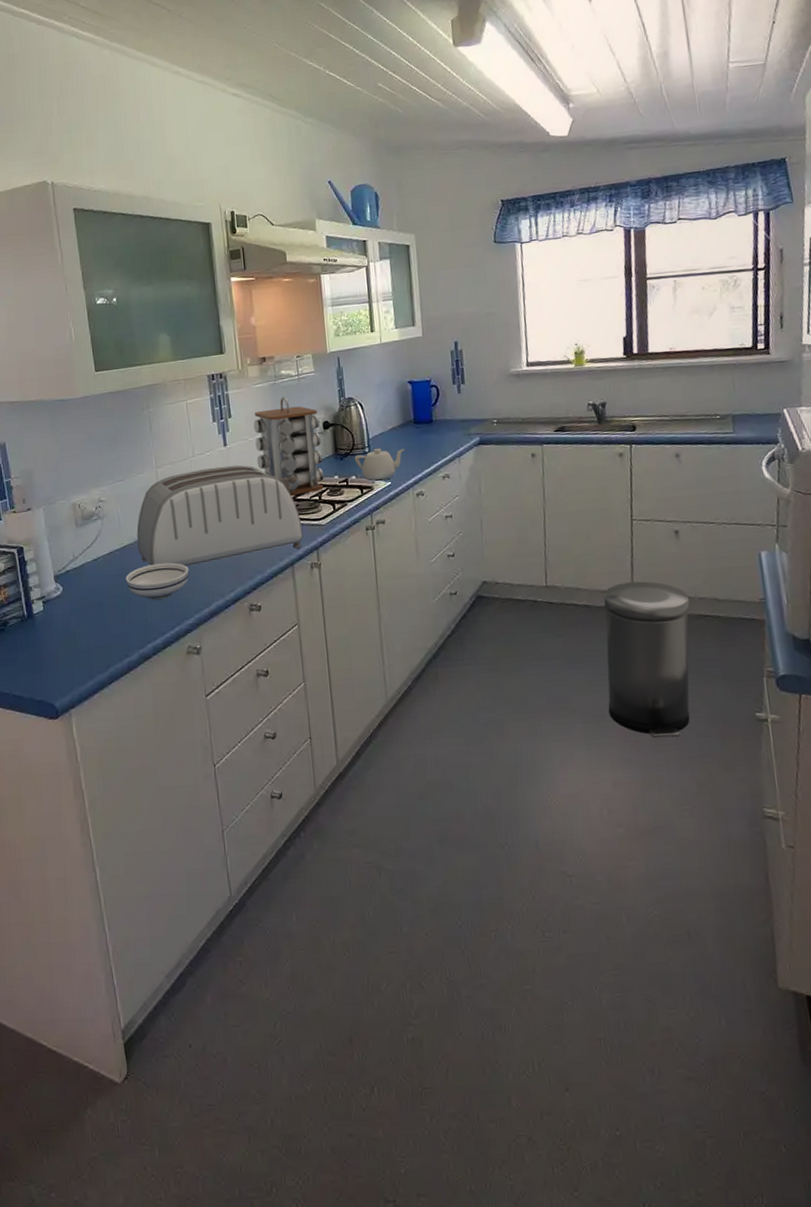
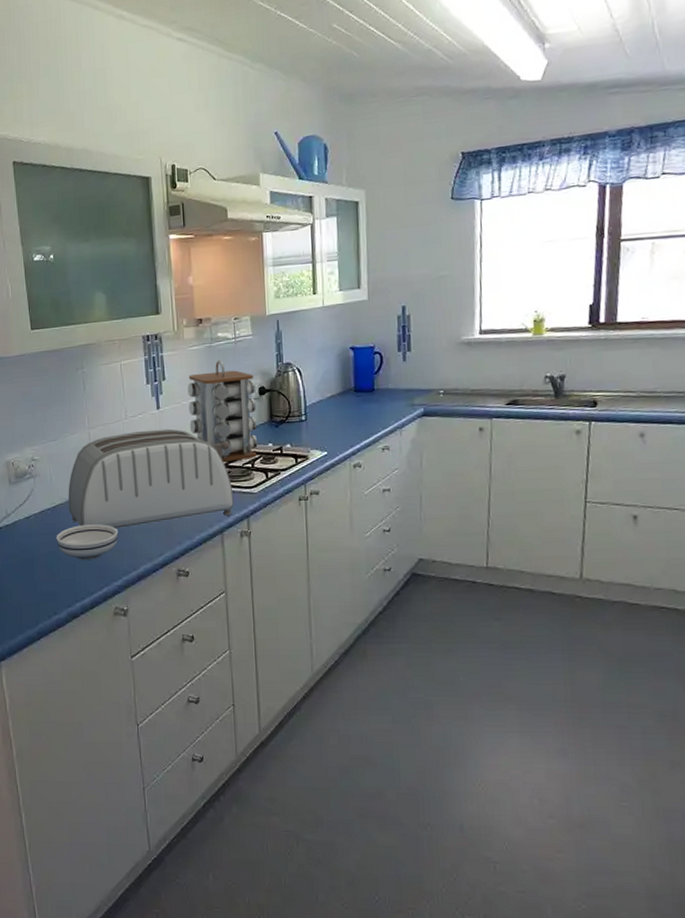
teapot: present [354,448,405,480] -> none [290,416,344,450]
pedal bin: present [604,581,690,738] -> none [546,567,644,732]

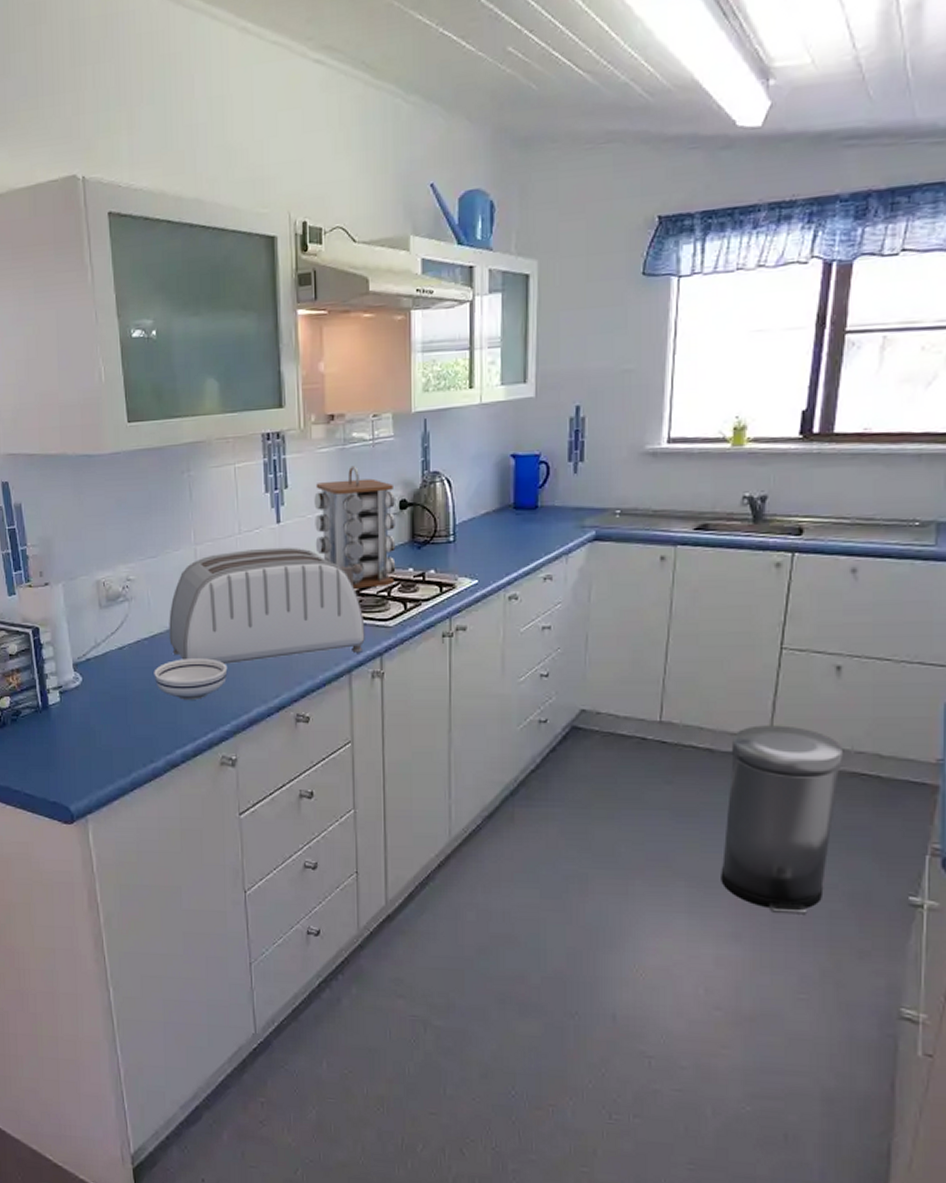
pedal bin: none [546,567,644,732] -> present [721,725,842,915]

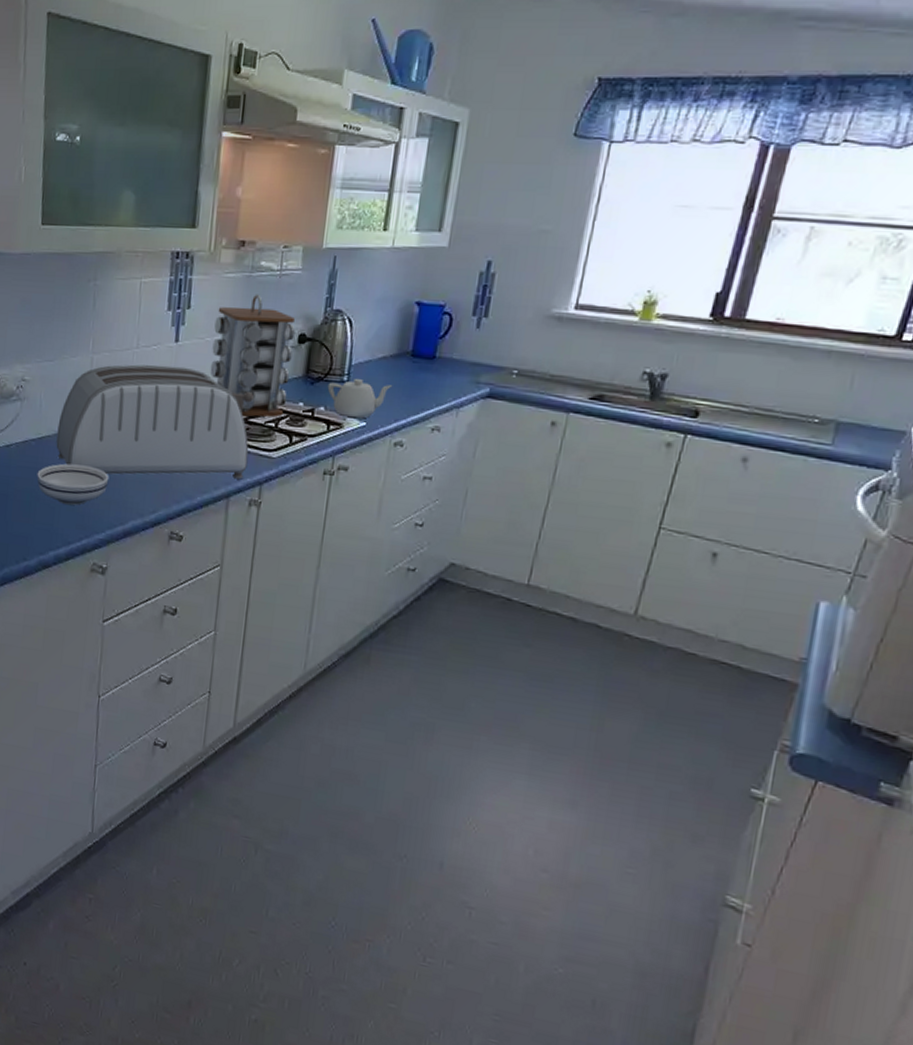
teapot: none [435,536,500,577] -> present [327,378,393,419]
pedal bin: present [721,725,842,915] -> none [565,600,707,792]

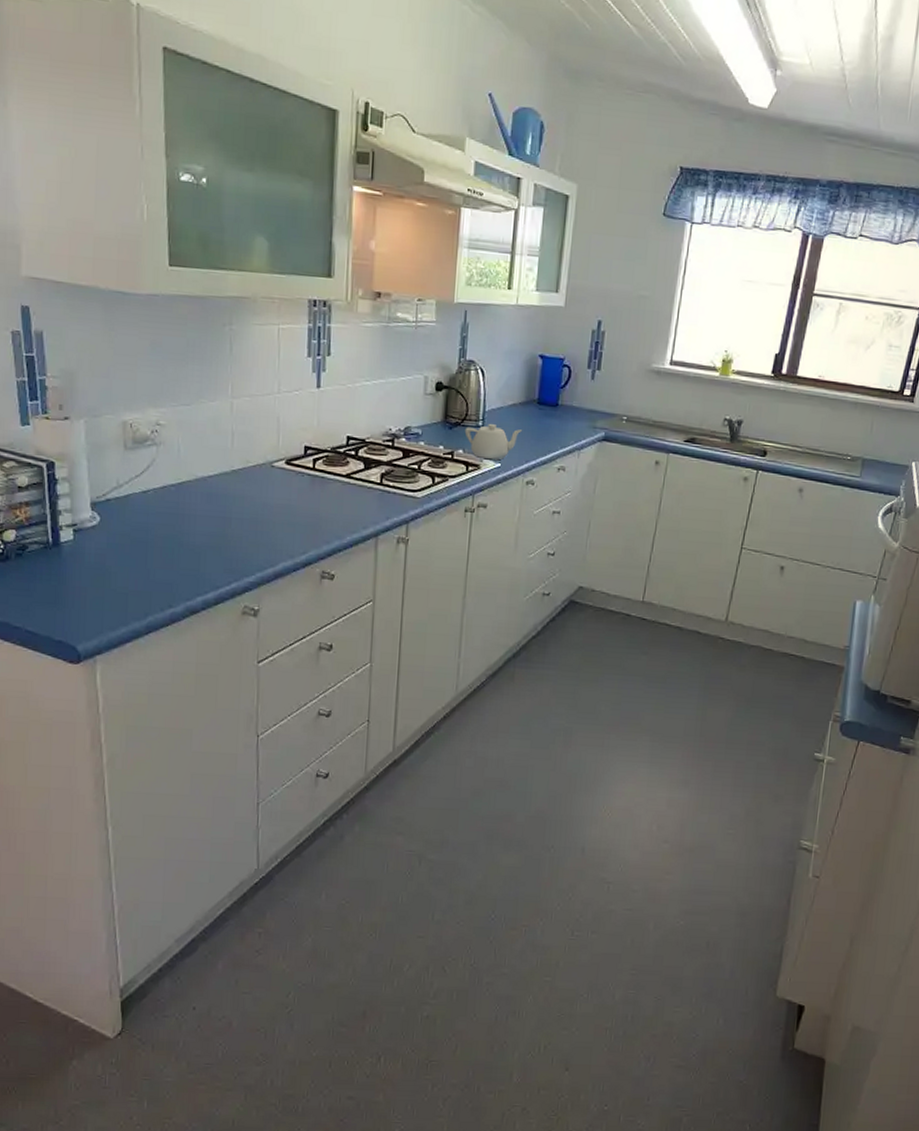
bowl: present [37,463,109,505] -> none [179,508,257,550]
toaster: present [56,364,254,480] -> none [198,409,396,519]
spice rack: present [210,294,295,418] -> none [353,343,432,461]

